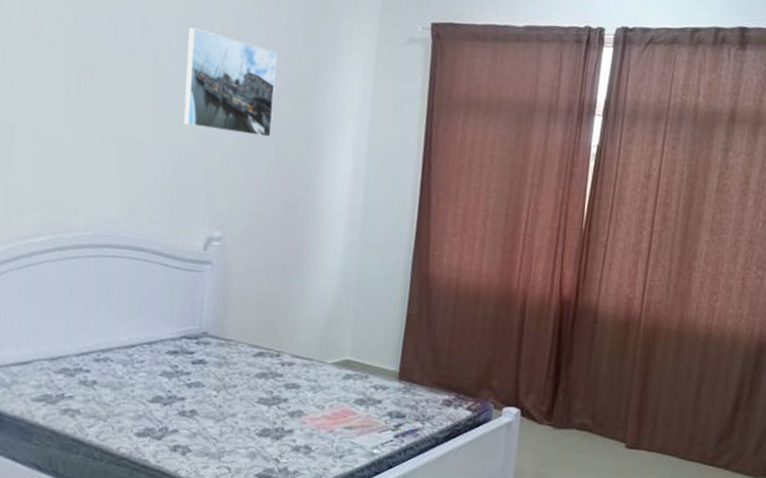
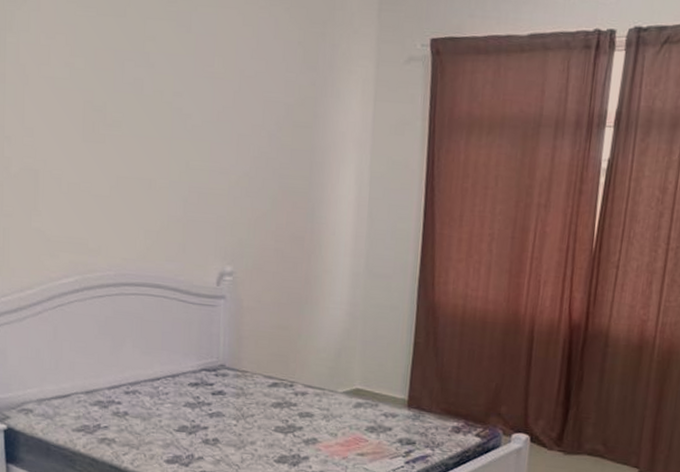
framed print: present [183,27,278,138] -> none [190,62,277,171]

